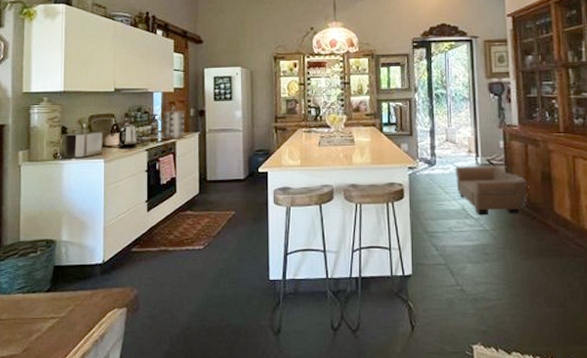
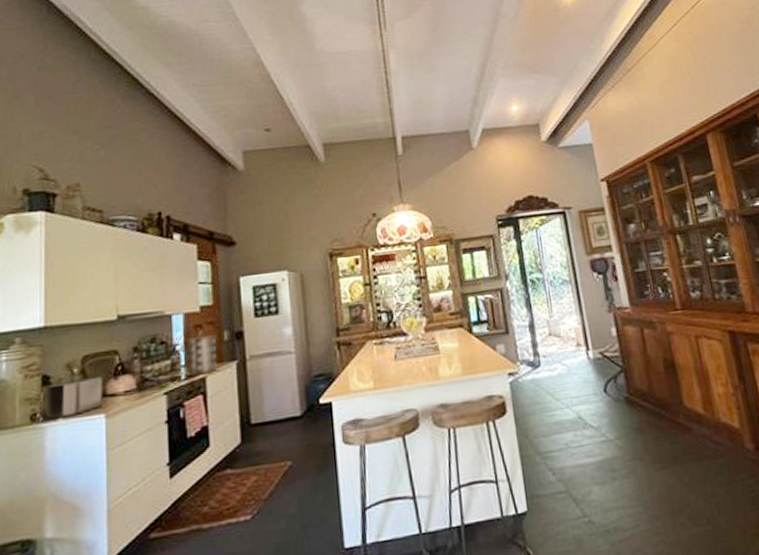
kettle: present [119,124,137,149] -> none [125,361,152,397]
dog bed: present [455,165,529,216] -> none [563,356,652,423]

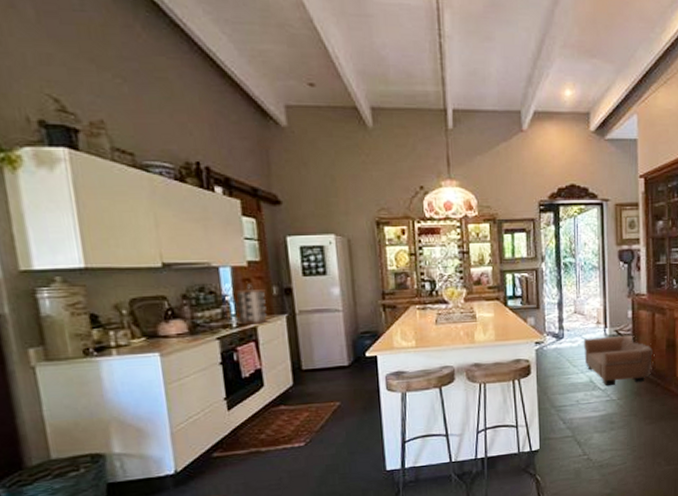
toaster: present [41,376,104,421] -> none [91,319,156,355]
dog bed: none [563,356,652,423] -> present [583,335,655,387]

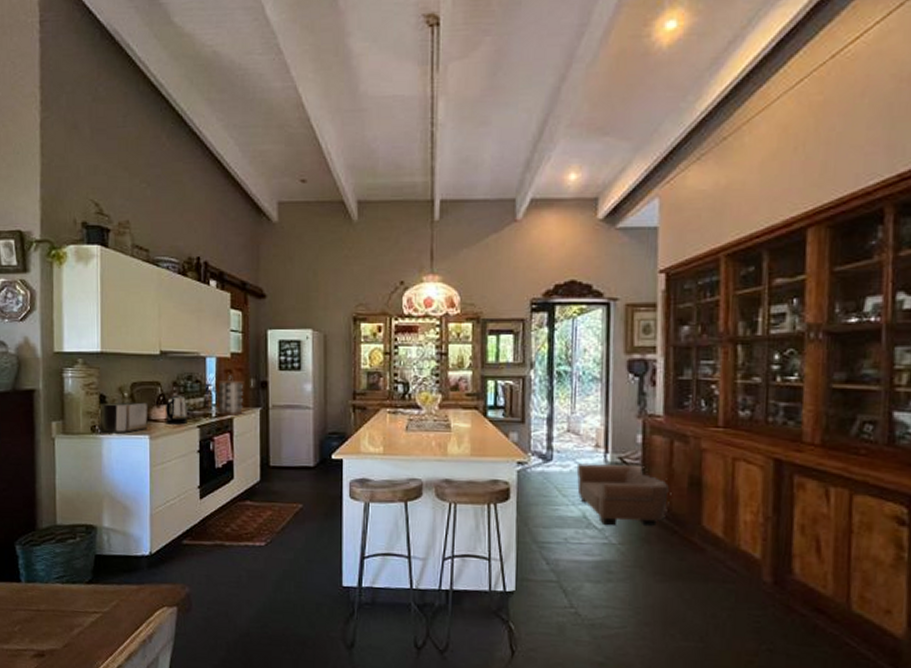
toaster: none [91,319,156,355] -> present [99,402,149,434]
kettle: none [176,308,204,339] -> present [166,395,187,425]

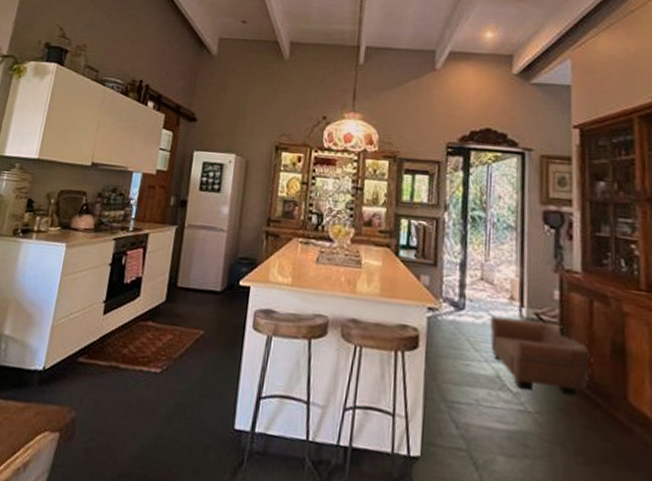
toaster: present [99,402,149,434] -> none [21,207,72,240]
kettle: present [166,395,187,425] -> none [84,205,108,236]
spice rack: present [216,375,244,416] -> none [133,191,165,232]

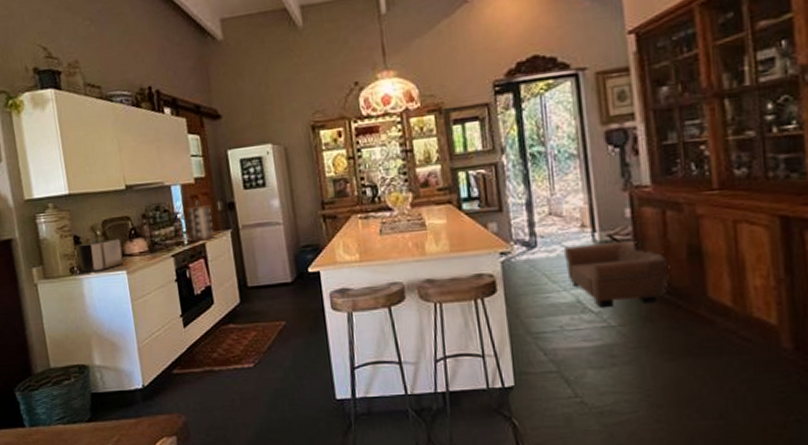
toaster: none [21,207,72,240] -> present [74,238,124,274]
spice rack: none [133,191,165,232] -> present [184,200,216,242]

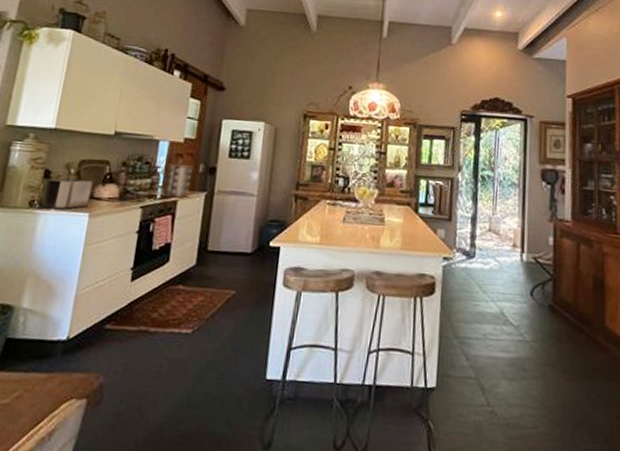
dog bed: present [563,240,670,309] -> none [495,261,579,324]

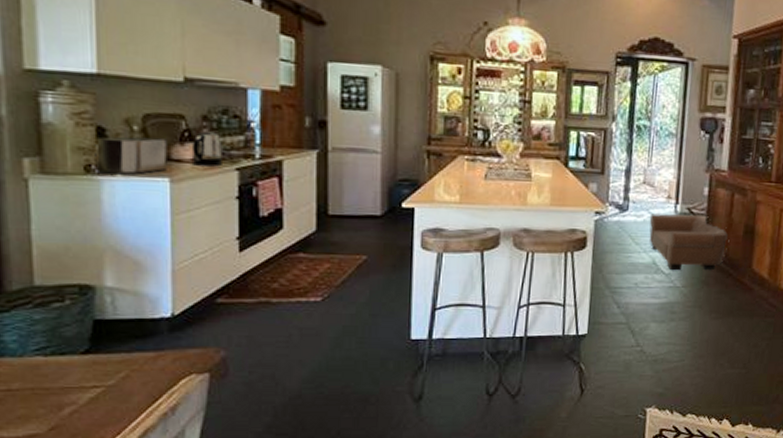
kettle: none [108,174,134,205] -> present [193,131,222,167]
spice rack: present [160,159,194,199] -> none [260,111,297,158]
dog bed: none [495,261,579,324] -> present [649,213,730,271]

